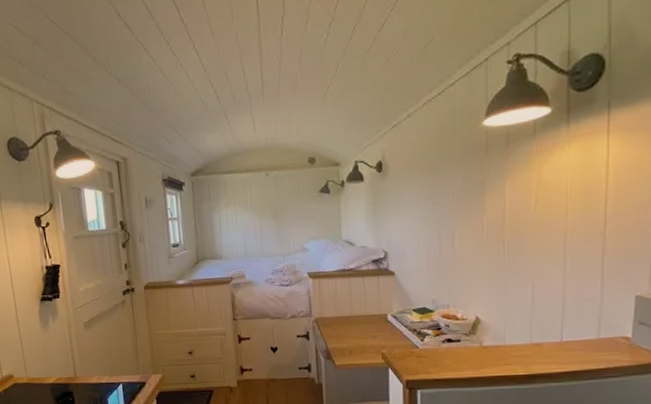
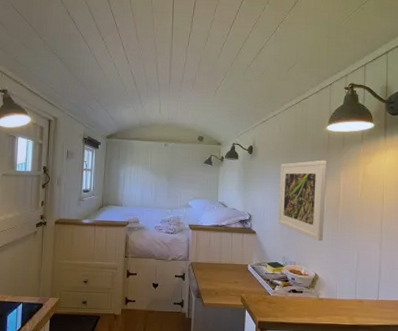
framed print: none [421,167,486,276] -> present [278,160,327,242]

